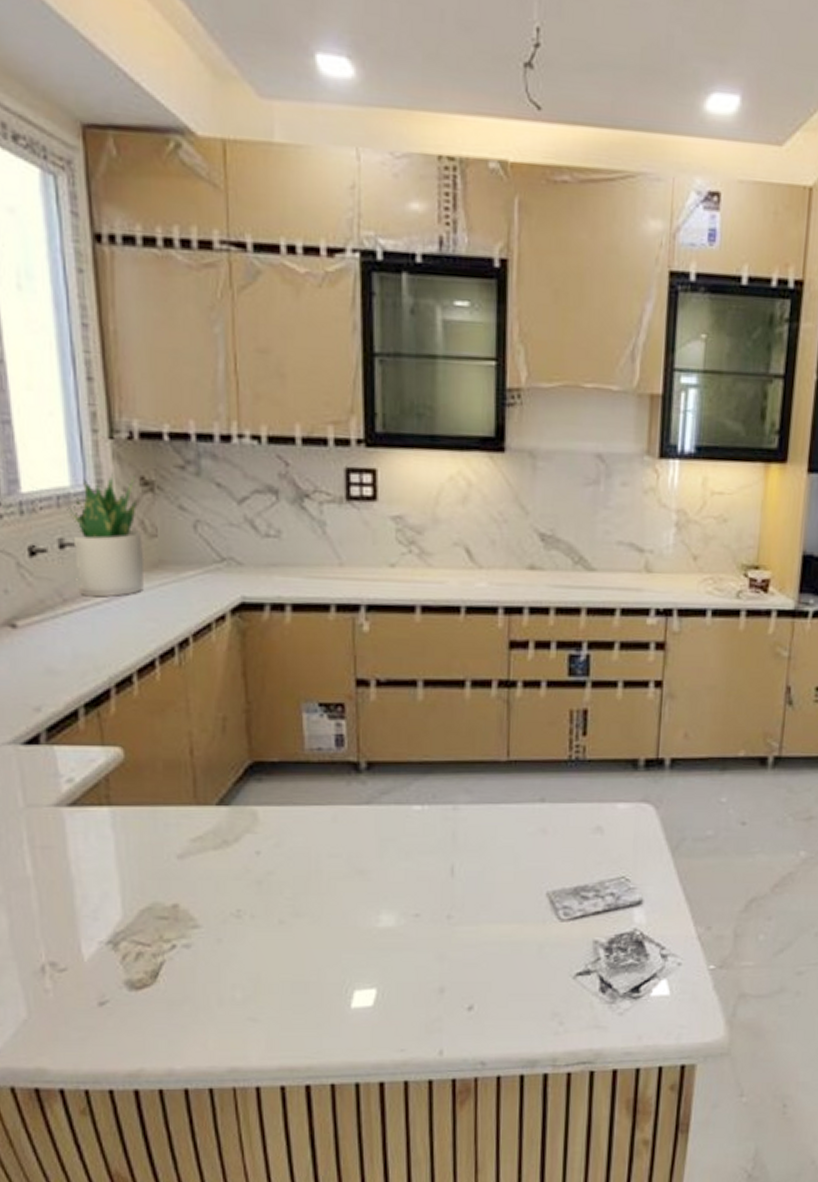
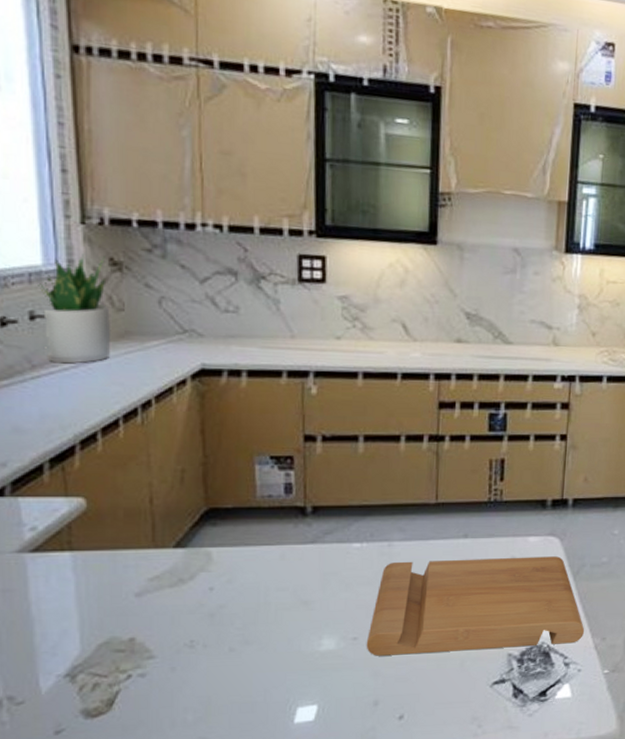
cutting board: none [429,826,686,936] -> present [366,556,585,656]

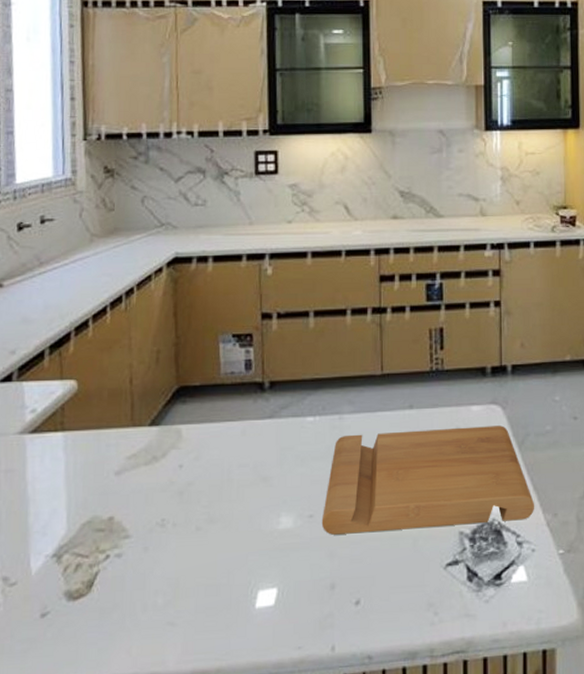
planter: present [38,254,111,364] -> none [48,165,103,260]

